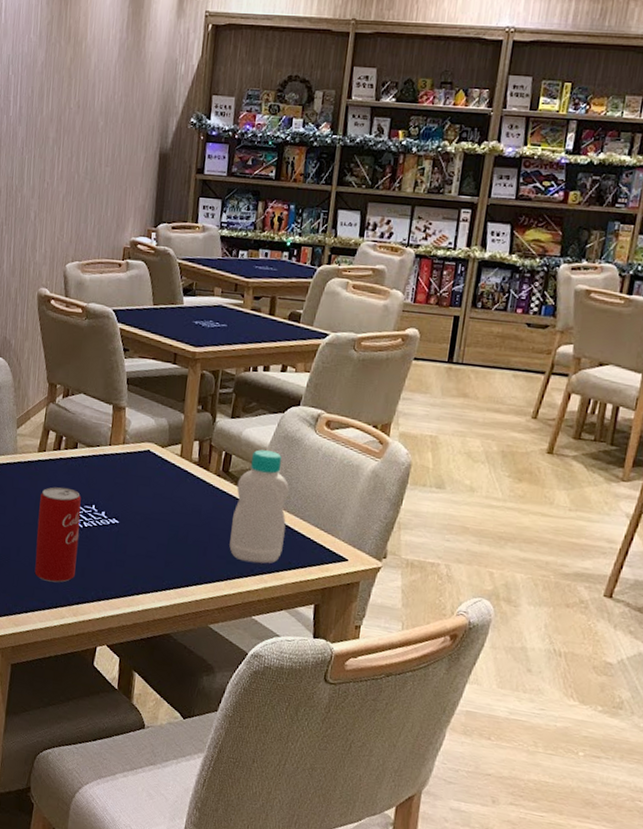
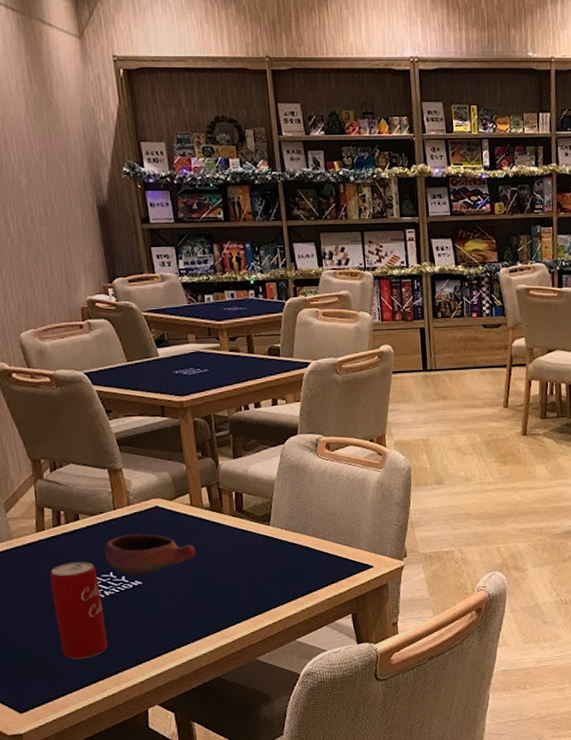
bowl: none [92,471,175,516] -> present [104,533,196,576]
bottle: present [229,449,289,564] -> none [253,482,311,591]

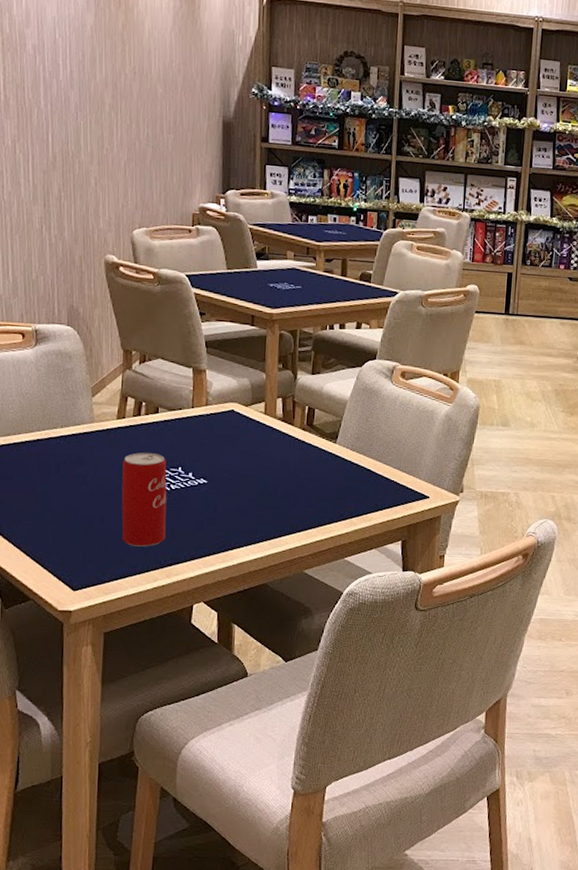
bowl: present [104,533,196,576] -> none [177,433,262,475]

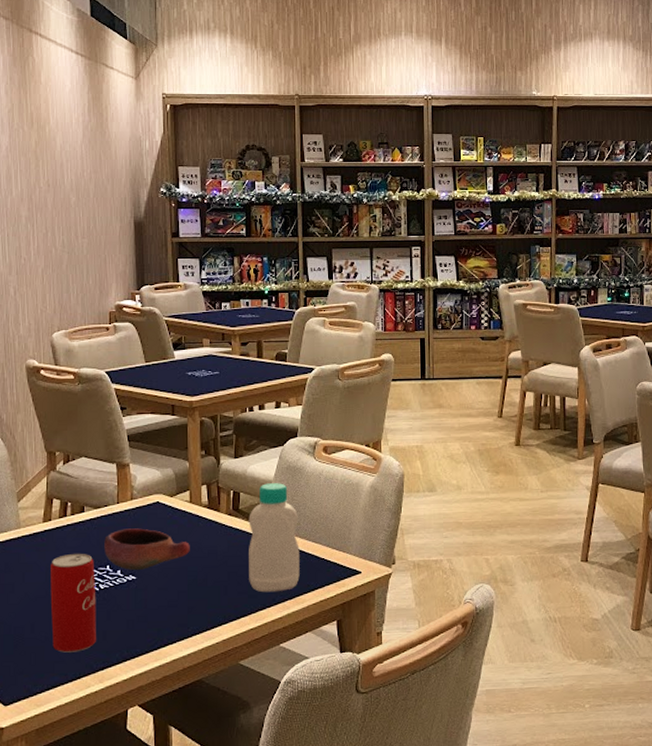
bowl: none [177,433,262,475] -> present [104,528,190,571]
bottle: none [318,402,371,509] -> present [249,483,300,593]

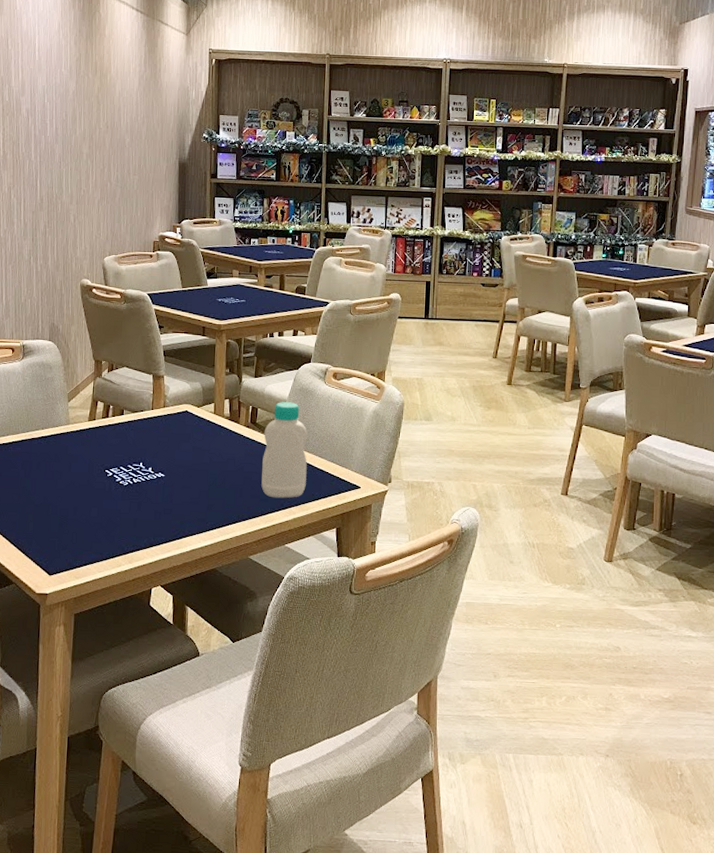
beverage can: present [50,553,96,653] -> none [91,450,130,535]
bowl: present [104,528,190,571] -> none [139,432,212,470]

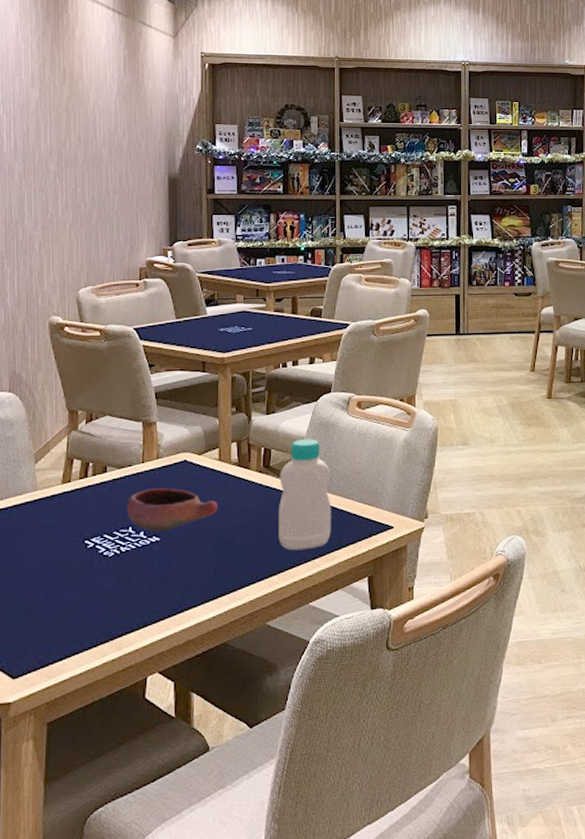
bowl: none [139,432,212,470] -> present [127,488,218,532]

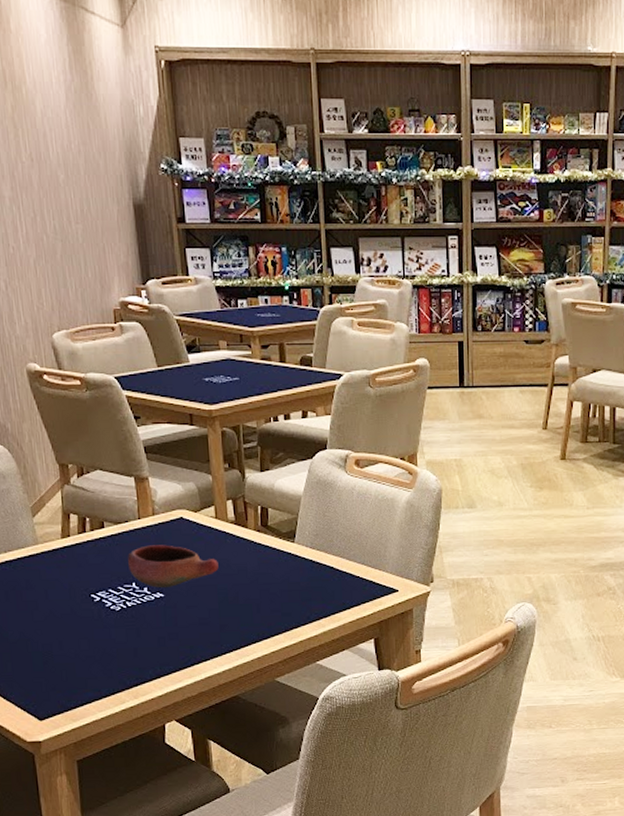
bottle: present [278,439,331,551] -> none [278,498,335,611]

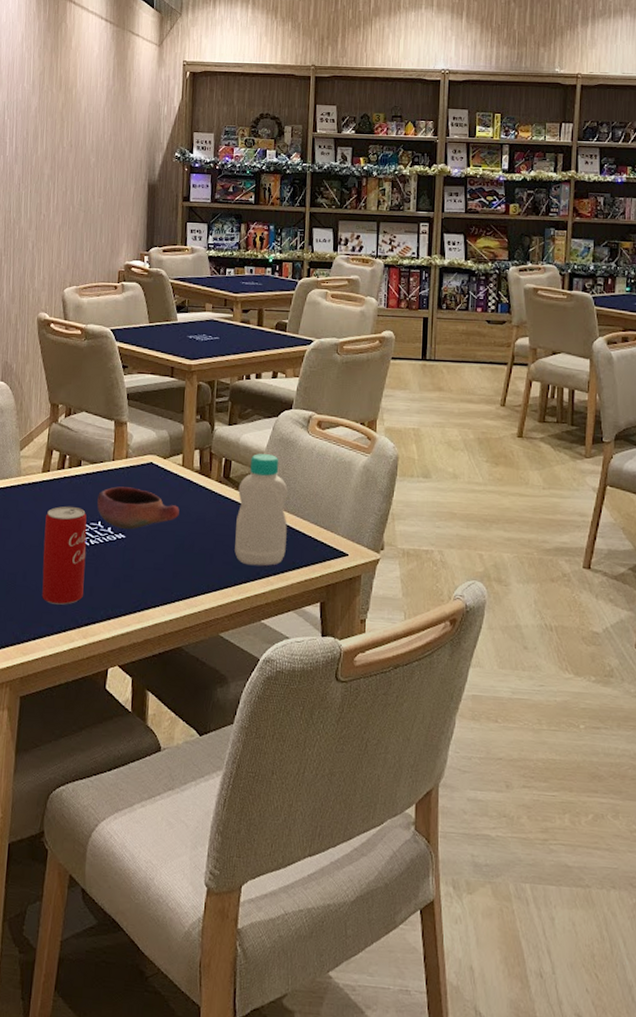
beverage can: none [74,570,128,669] -> present [42,506,87,605]
bottle: none [278,498,335,611] -> present [235,454,288,566]

